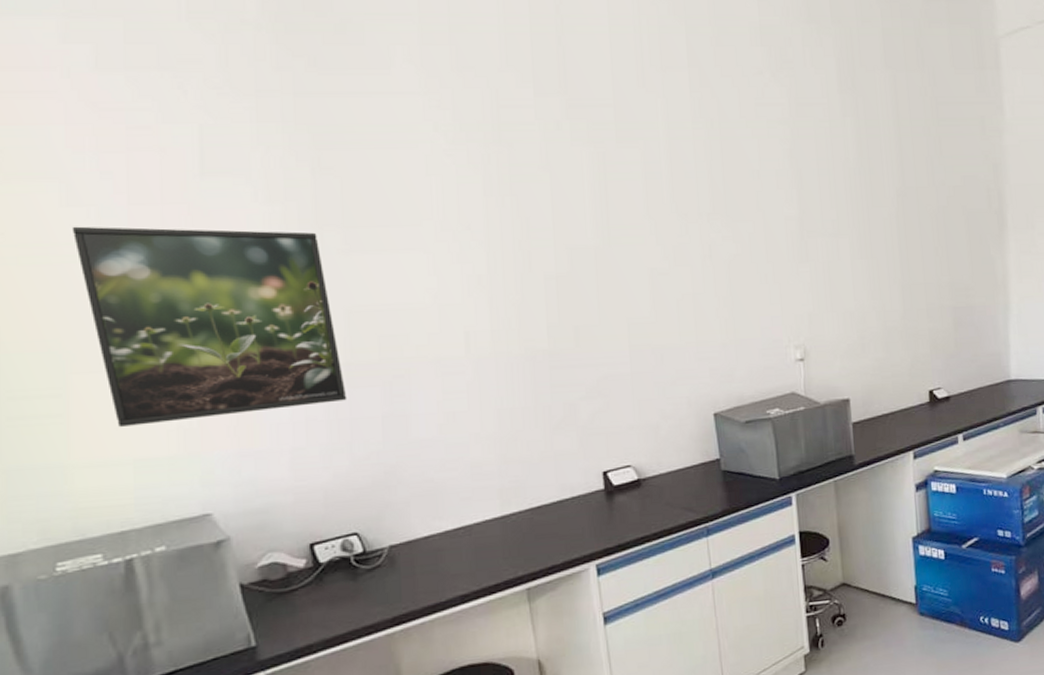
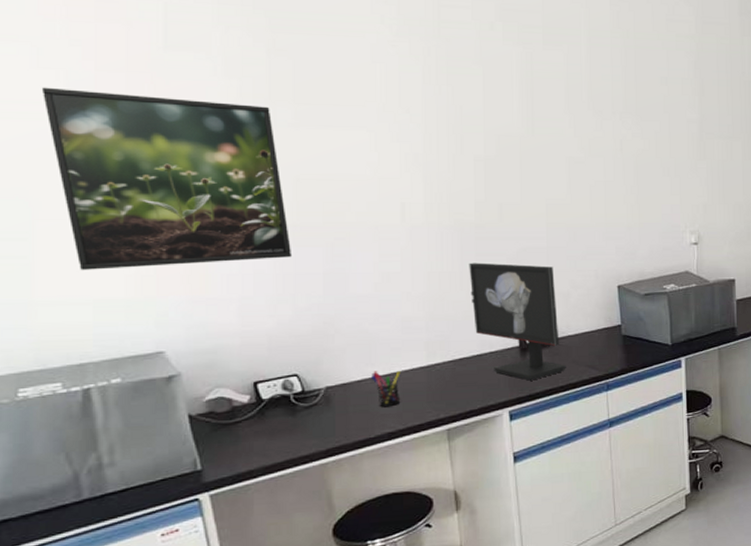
pen holder: none [438,524,472,567] -> present [370,371,400,407]
monitor: none [543,394,659,529] -> present [469,262,566,381]

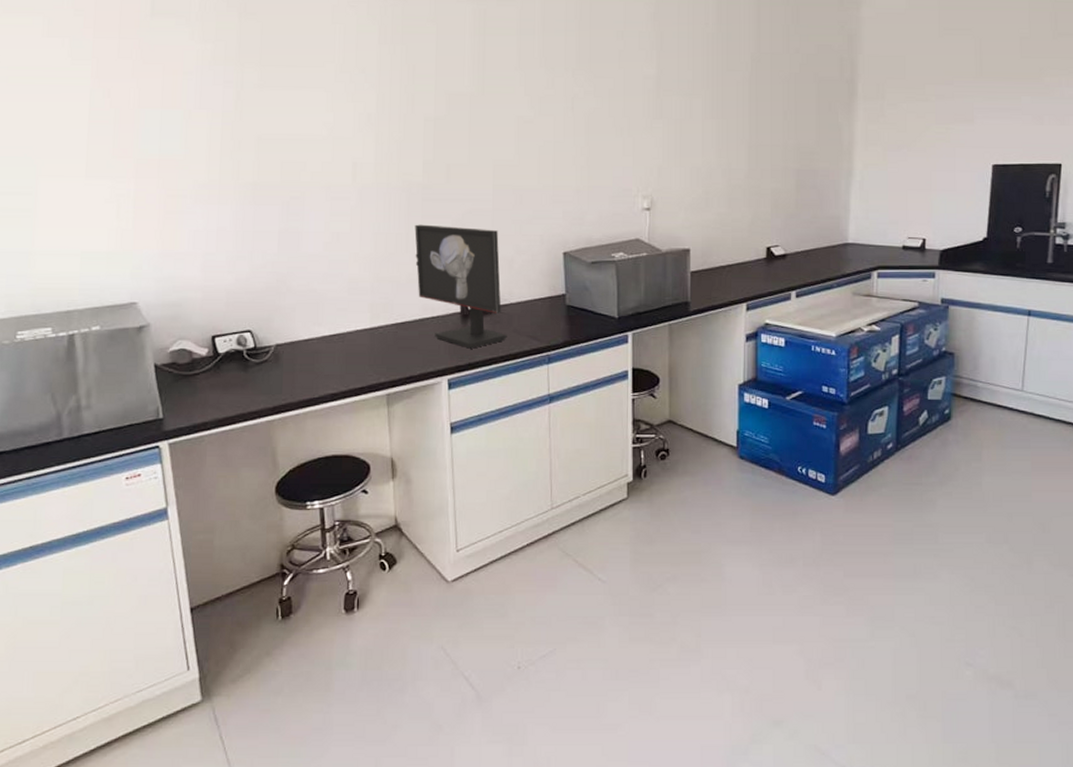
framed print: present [41,87,293,271] -> none [49,54,252,224]
pen holder: present [370,371,400,407] -> none [317,331,345,368]

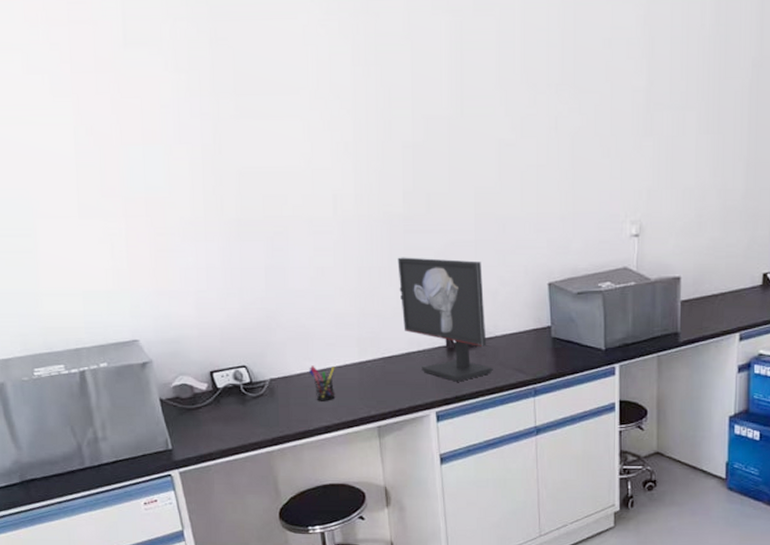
pen holder: none [317,331,345,368] -> present [308,365,335,401]

